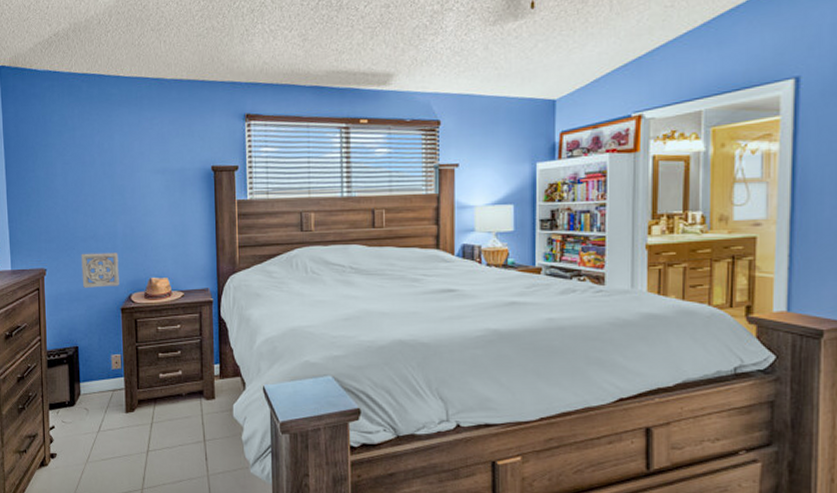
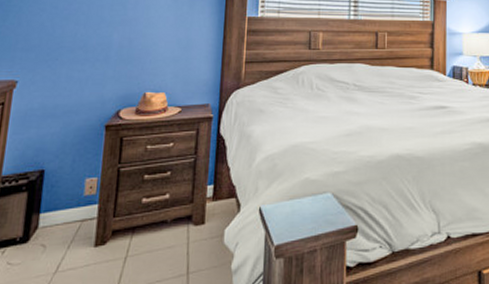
wall ornament: present [81,252,119,288] -> none [61,64,110,102]

